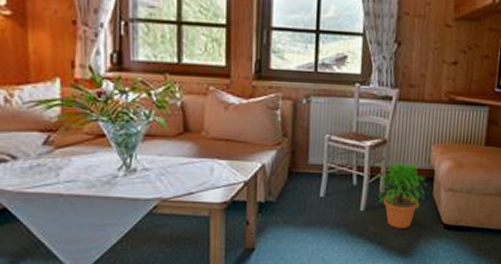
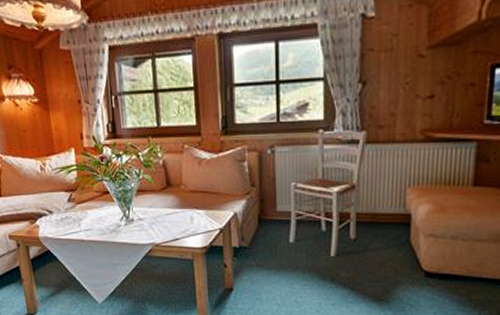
potted plant: present [378,162,427,228] -> none [348,207,403,274]

